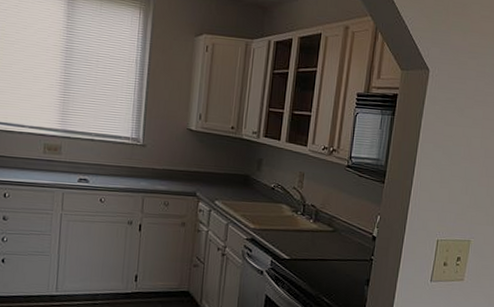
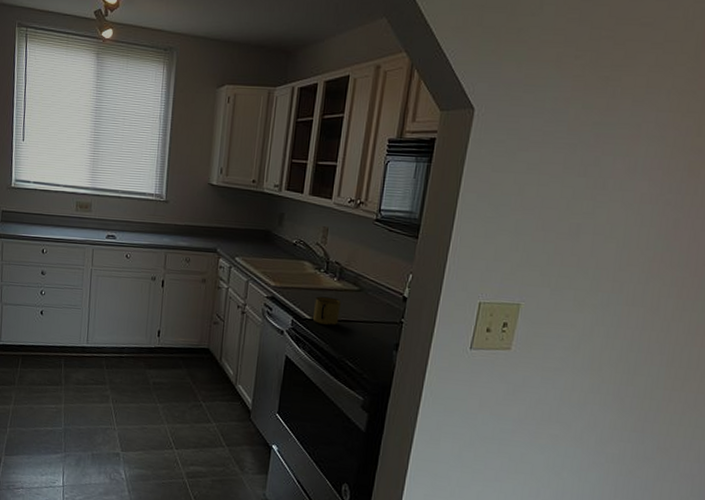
mug: none [291,237,318,264] -> present [313,296,342,325]

